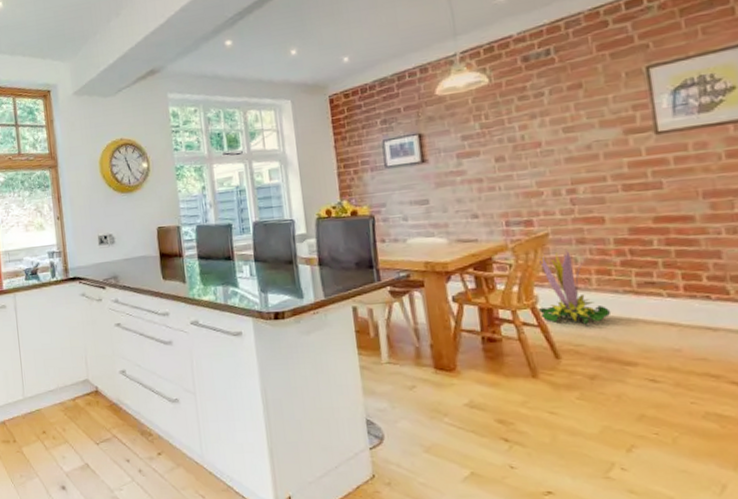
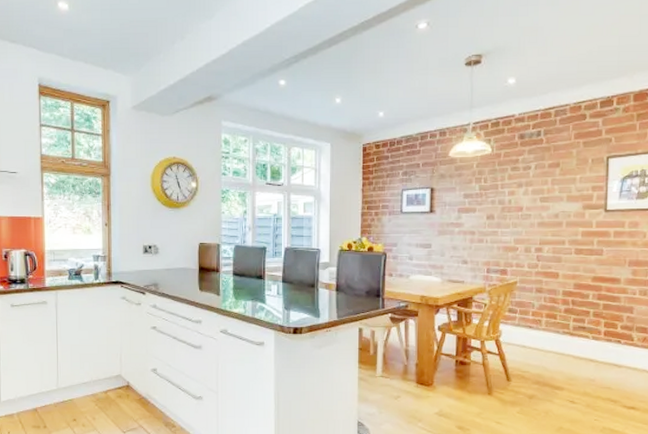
decorative plant: present [538,248,611,325] -> none [500,295,552,356]

